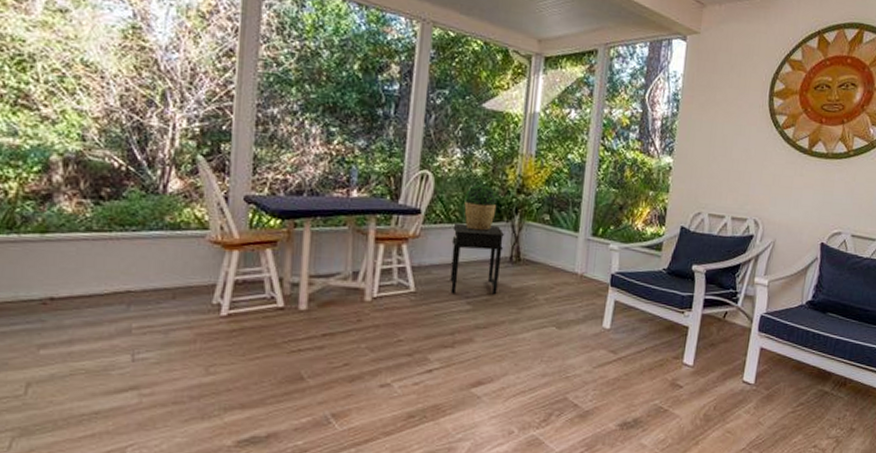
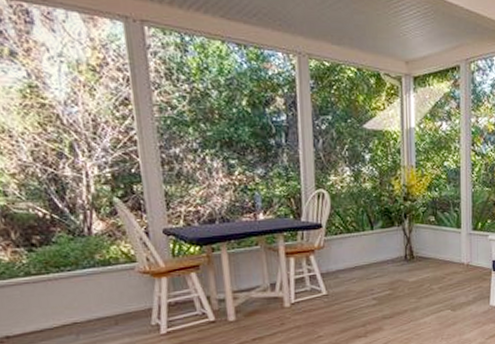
side table: present [450,223,504,295] -> none [352,231,398,293]
potted plant: present [464,183,498,231] -> none [359,196,388,237]

